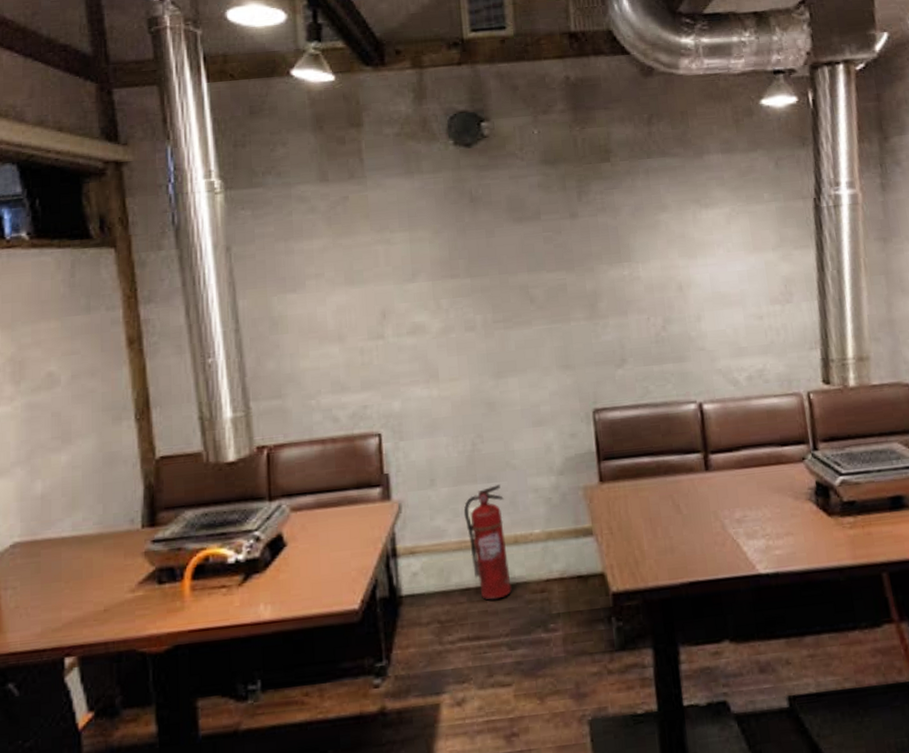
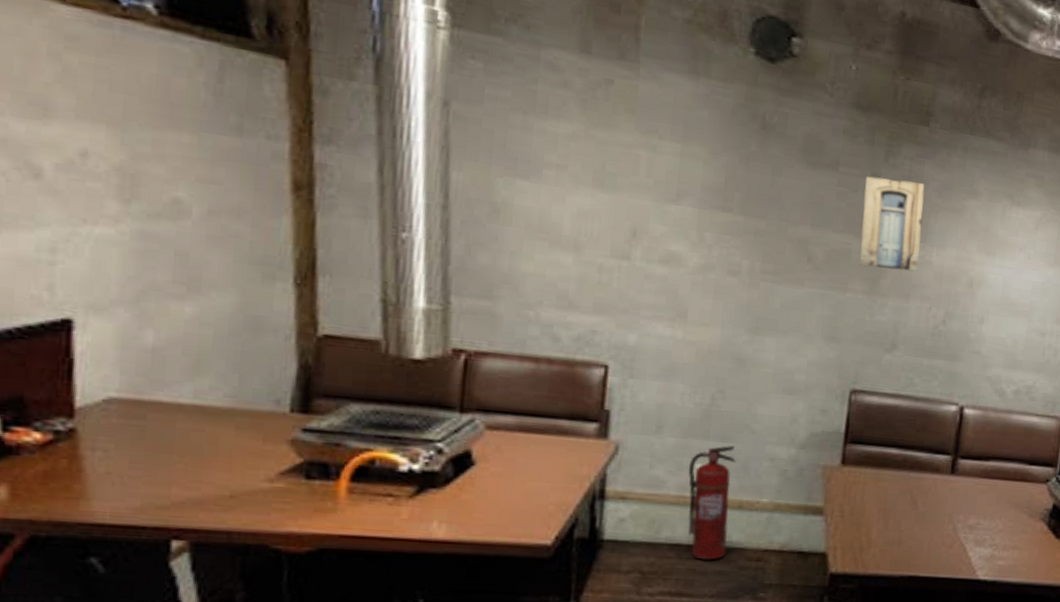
wall art: none [566,211,630,296] -> present [858,176,925,271]

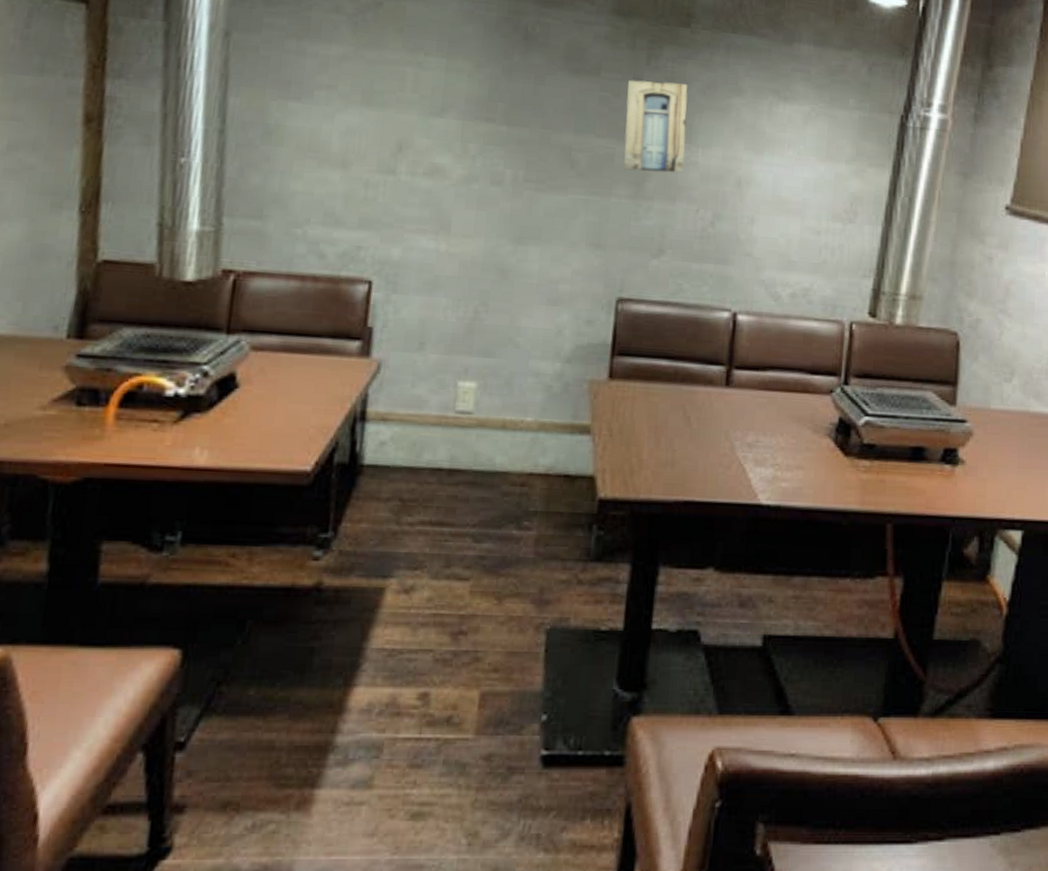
fire extinguisher: present [688,445,736,560] -> none [449,361,499,486]

